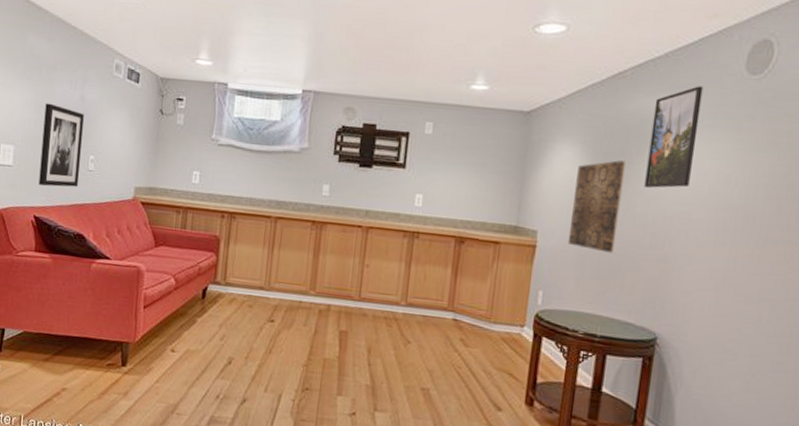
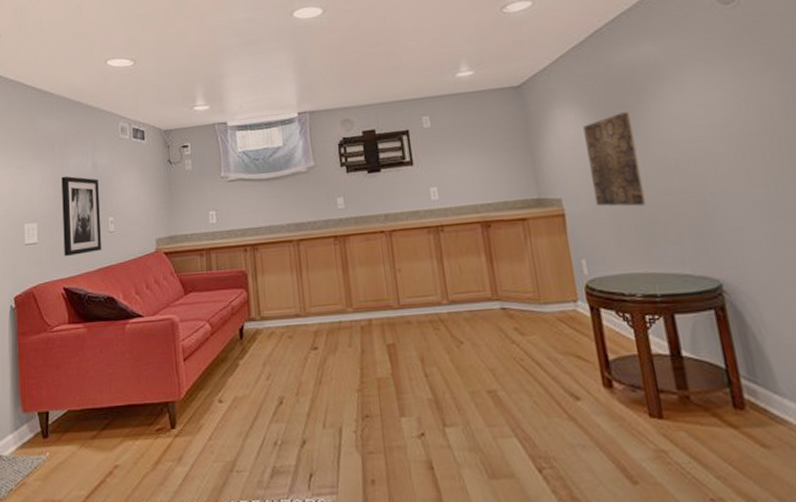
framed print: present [644,86,704,189] -> none [638,26,701,134]

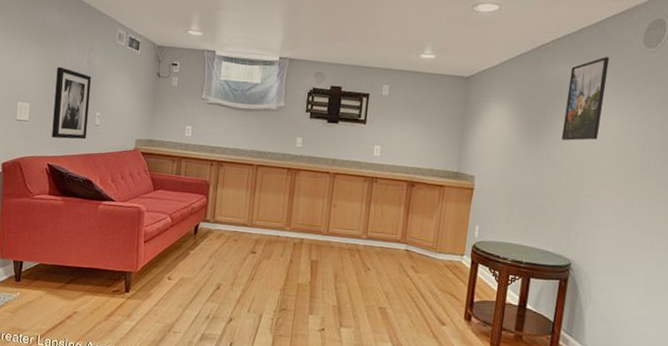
wall art: present [583,112,647,207] -> none [499,118,547,195]
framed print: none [638,26,701,134] -> present [562,56,610,141]

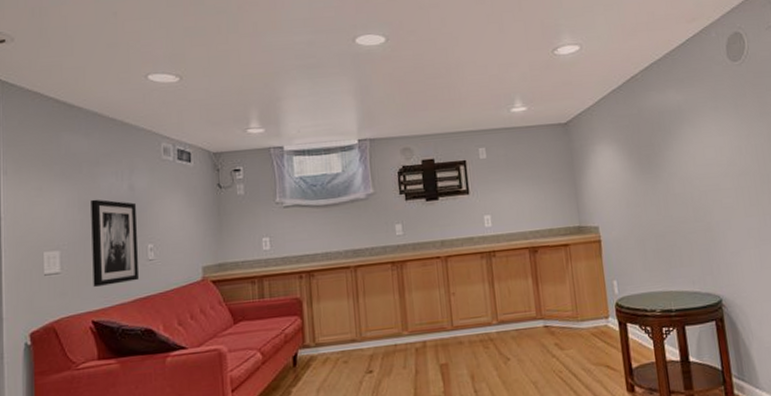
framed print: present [562,56,610,141] -> none [666,77,711,170]

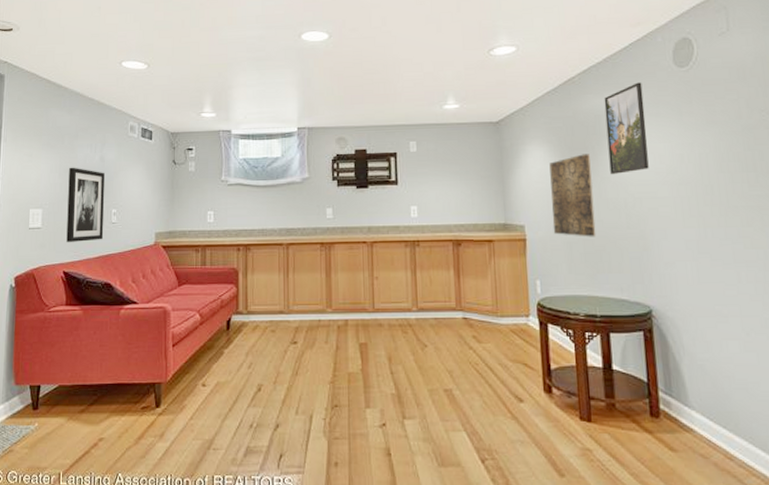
wall art: none [619,150,667,234] -> present [549,154,596,237]
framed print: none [666,77,711,170] -> present [604,82,649,175]

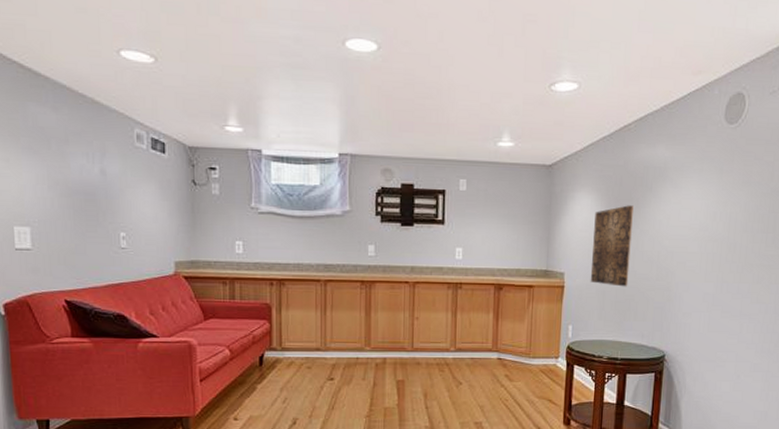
wall art: present [66,167,105,242] -> none [61,179,111,268]
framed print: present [604,82,649,175] -> none [650,135,693,228]

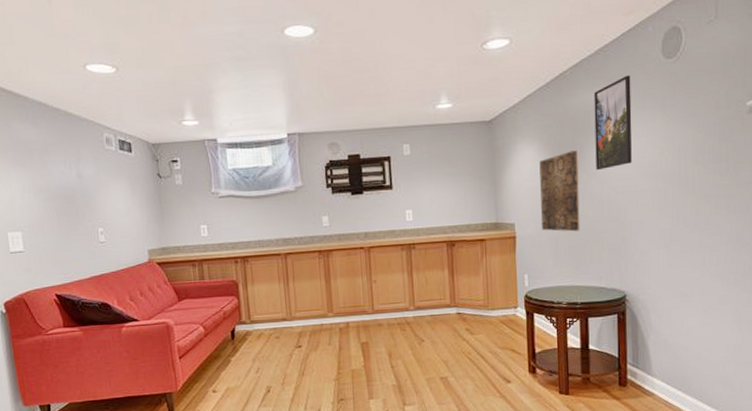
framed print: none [650,135,693,228] -> present [593,75,632,171]

